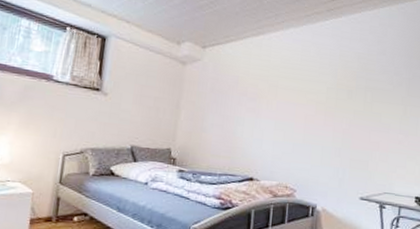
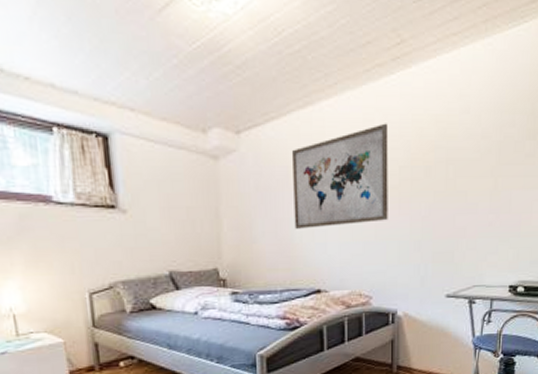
wall art: none [238,54,321,129] -> present [291,123,389,229]

